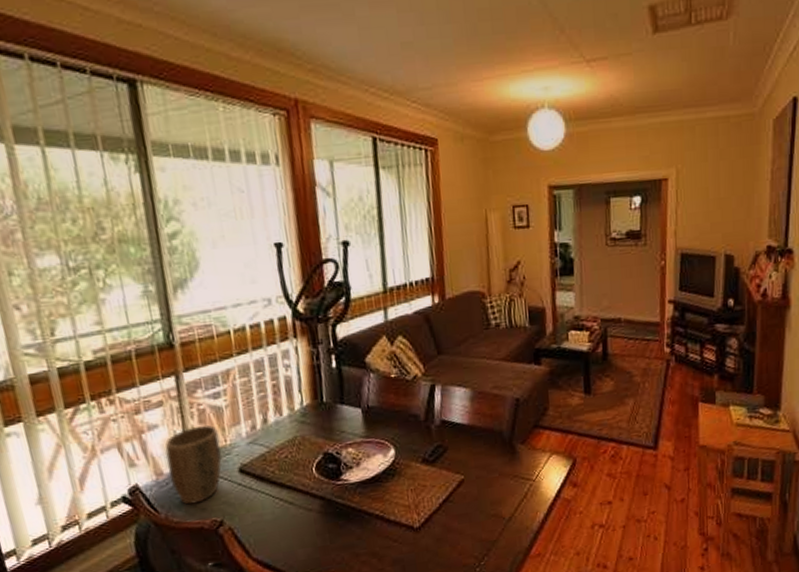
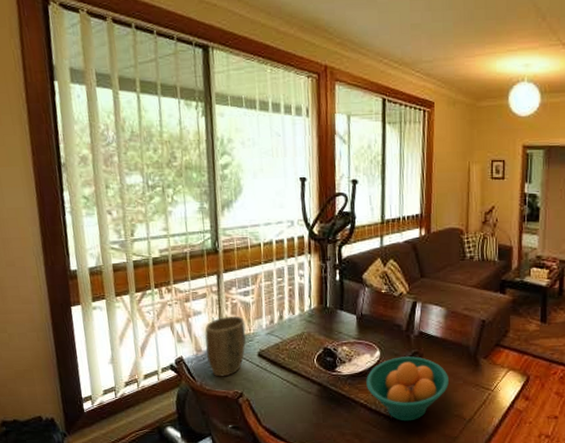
fruit bowl: none [380,450,483,530] -> present [366,356,450,421]

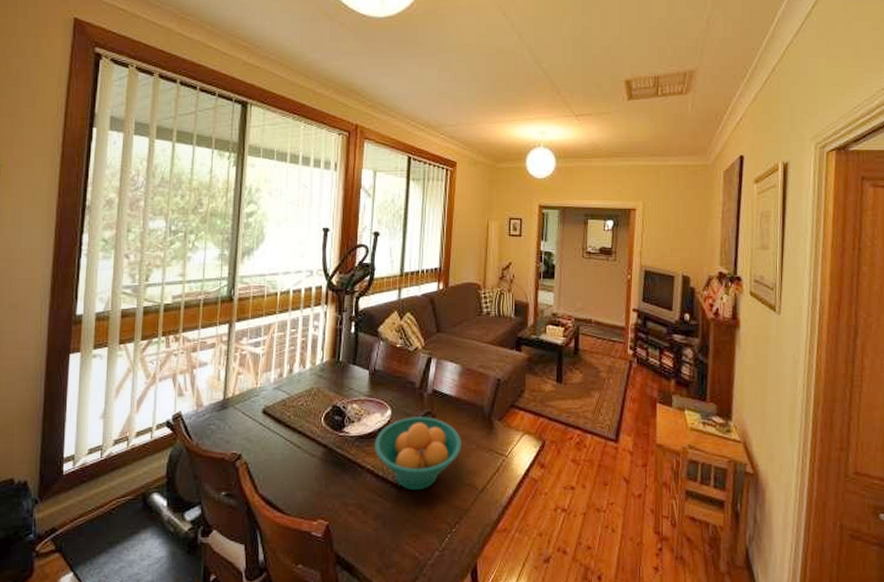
plant pot: present [204,315,246,377] -> none [207,368,252,436]

